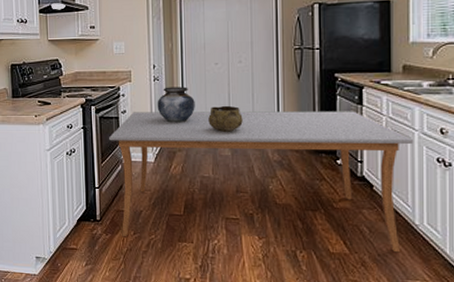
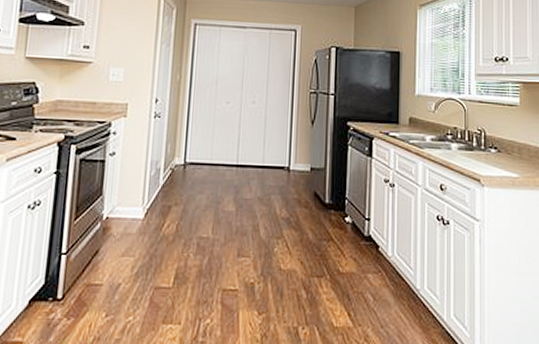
dining table: present [109,111,414,253] -> none [89,154,417,323]
vase: present [157,86,195,123] -> none [154,126,200,170]
decorative bowl: present [208,105,243,132] -> none [213,151,252,183]

